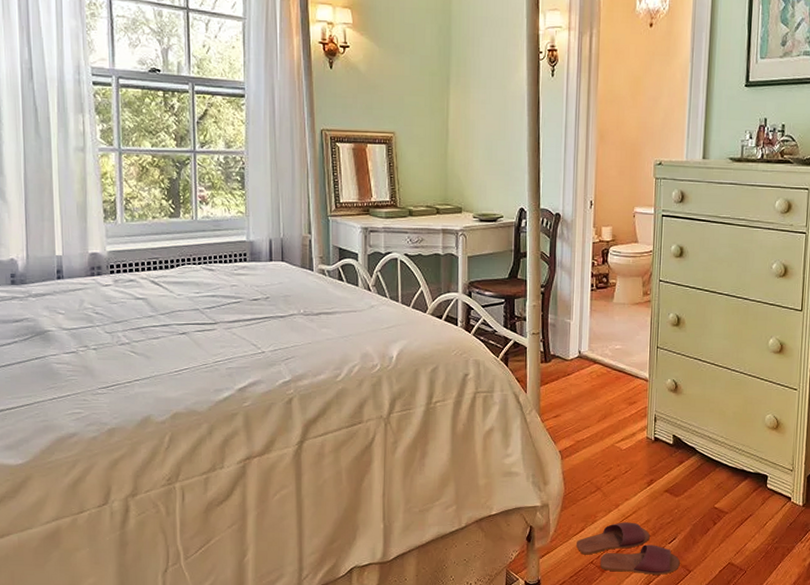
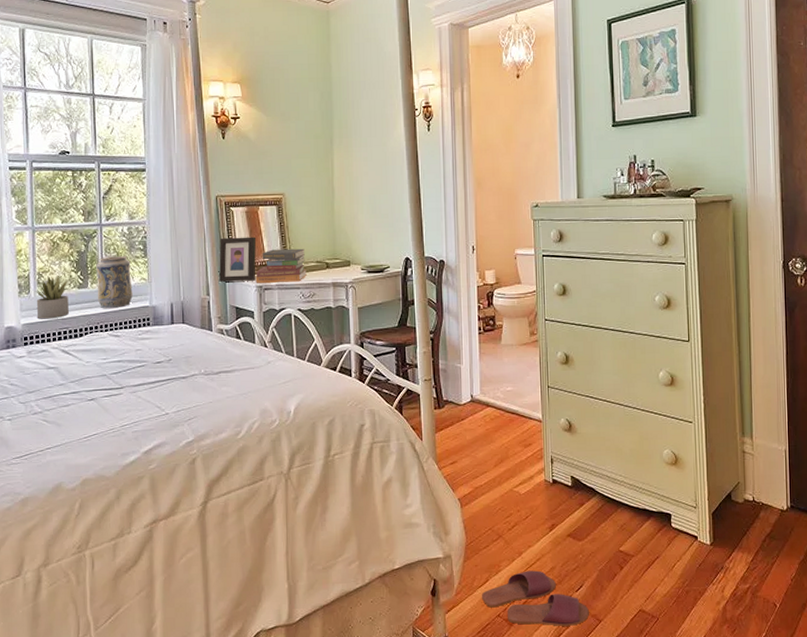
succulent plant: none [122,201,159,248] -> present [35,275,69,319]
decorative vase: none [189,186,229,241] -> present [96,256,133,309]
picture frame: none [322,174,362,222] -> present [219,237,256,282]
books: none [361,190,415,226] -> present [255,248,307,283]

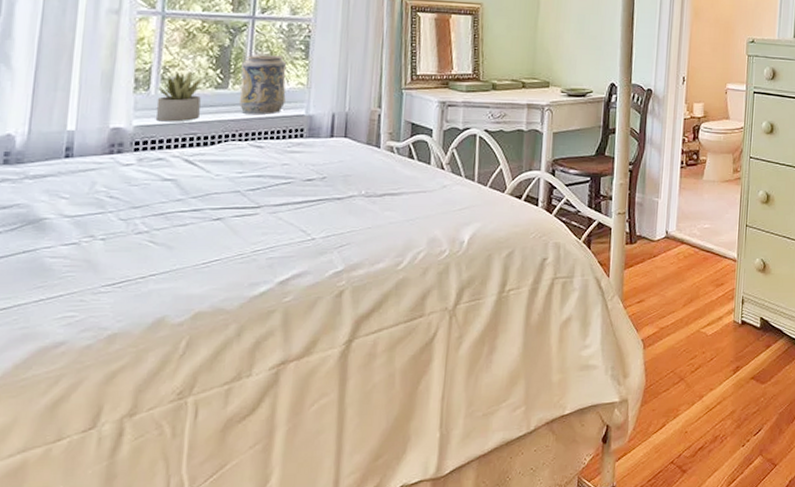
picture frame: present [219,237,256,282] -> none [395,45,443,95]
books: present [255,248,307,283] -> none [438,62,500,100]
slippers: present [482,570,589,626] -> none [656,414,765,472]

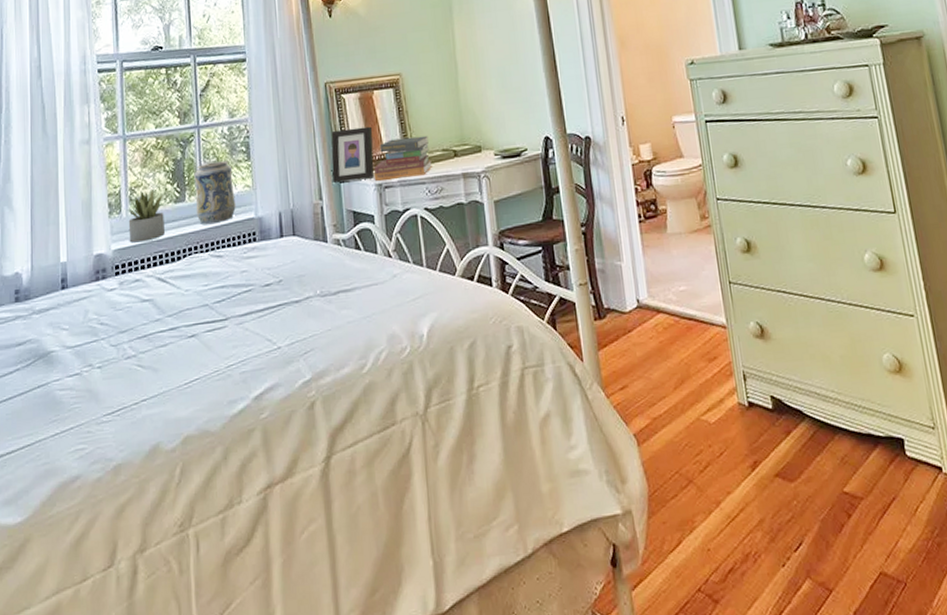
picture frame: none [395,45,443,95] -> present [331,126,374,183]
books: none [438,62,500,100] -> present [373,135,432,181]

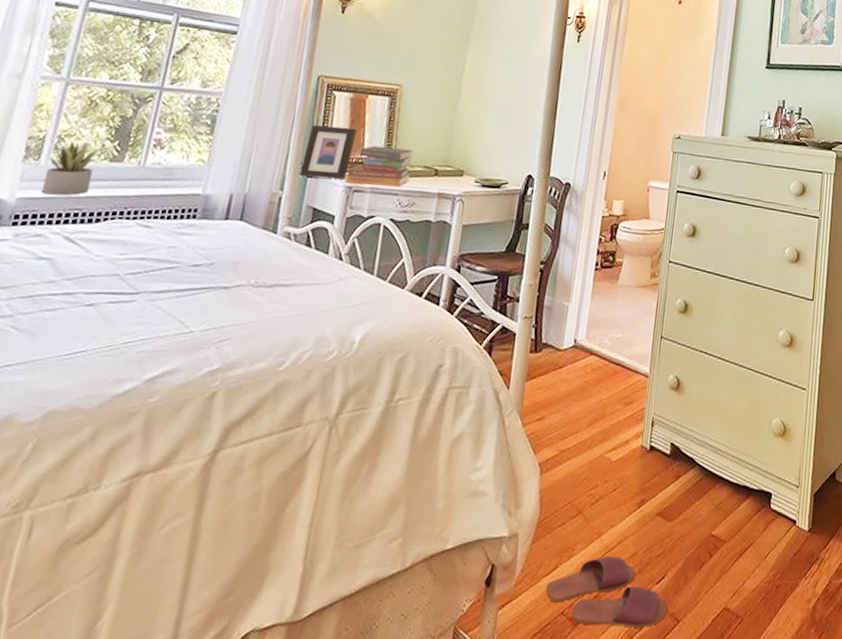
decorative vase: present [194,160,236,225] -> none [132,128,190,192]
slippers: none [675,525,816,601] -> present [546,556,668,628]

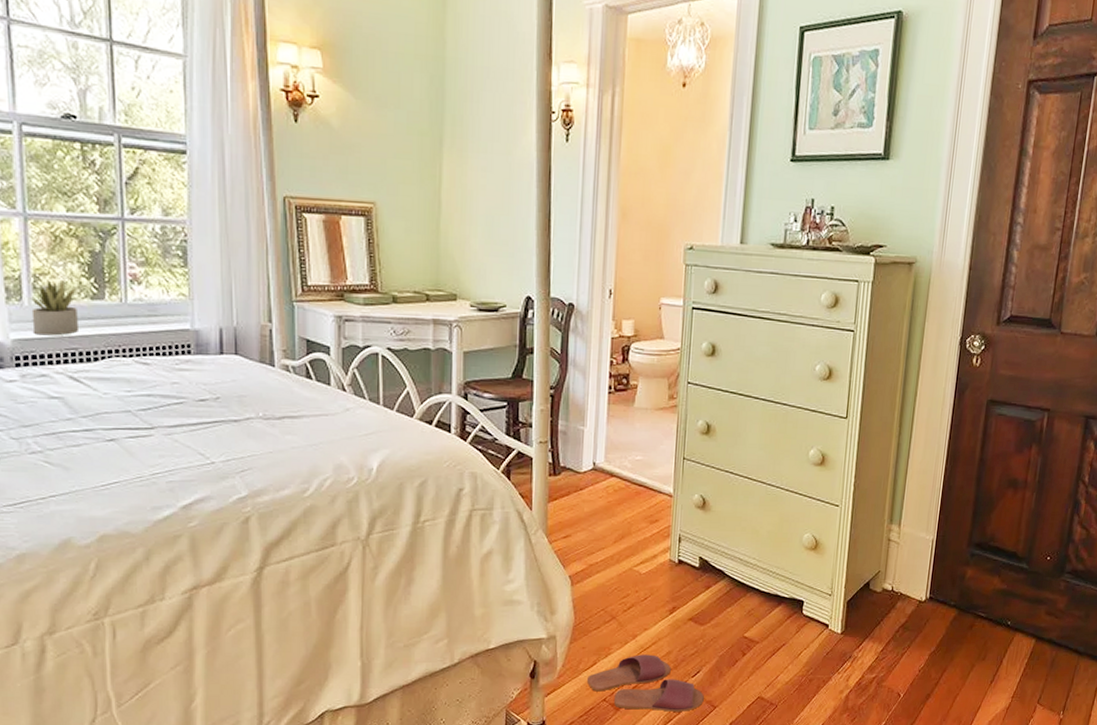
picture frame: present [300,125,356,180] -> none [286,251,335,309]
books: present [345,145,413,187] -> none [333,271,400,315]

